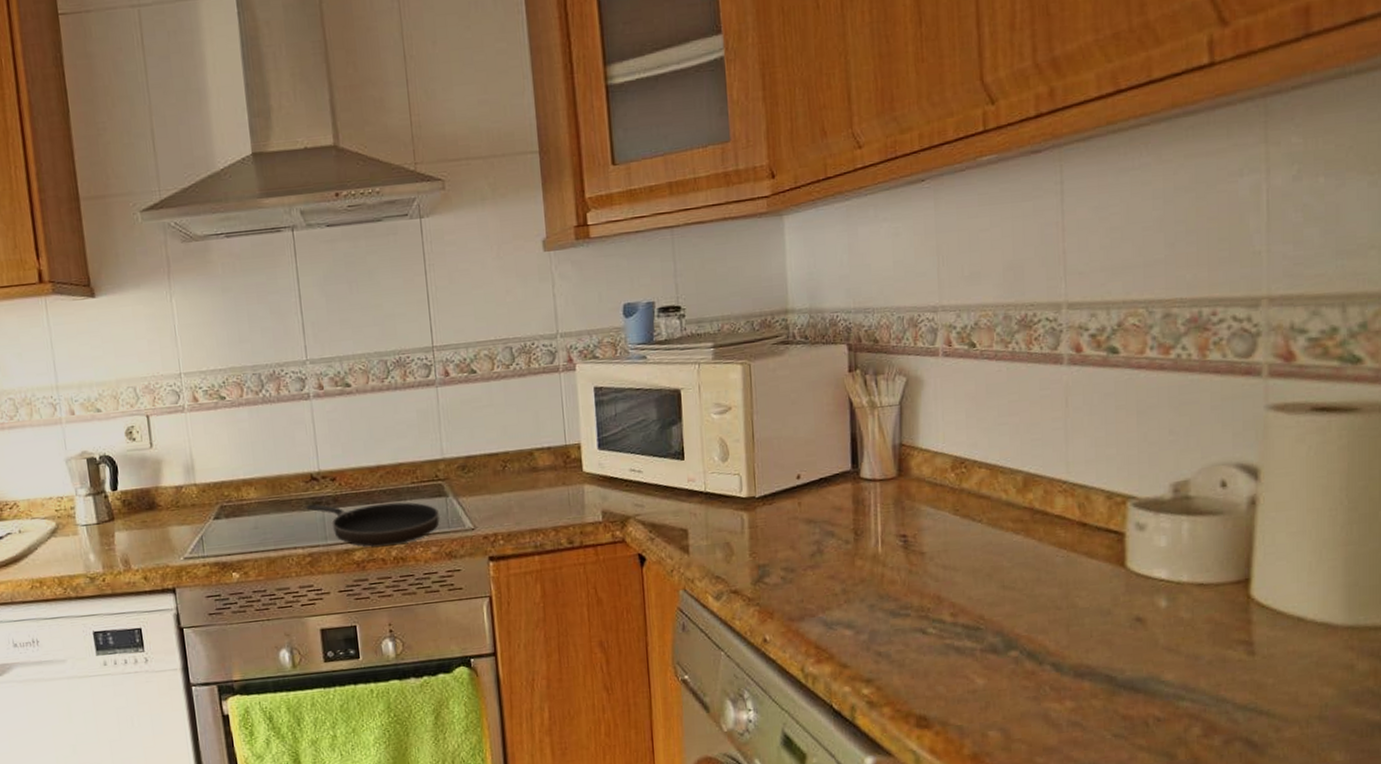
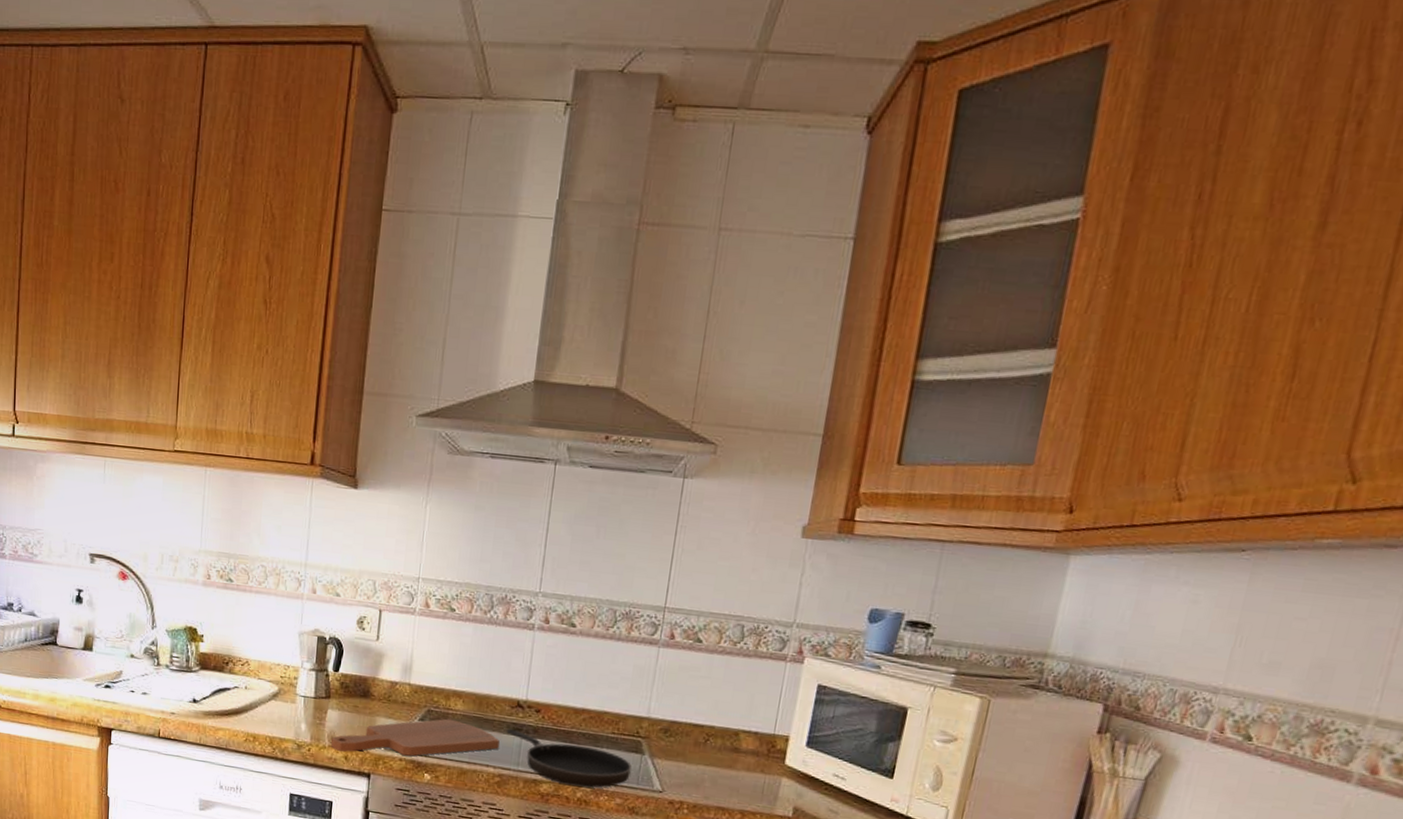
cutting board: none [125,509,303,574] -> present [331,718,500,757]

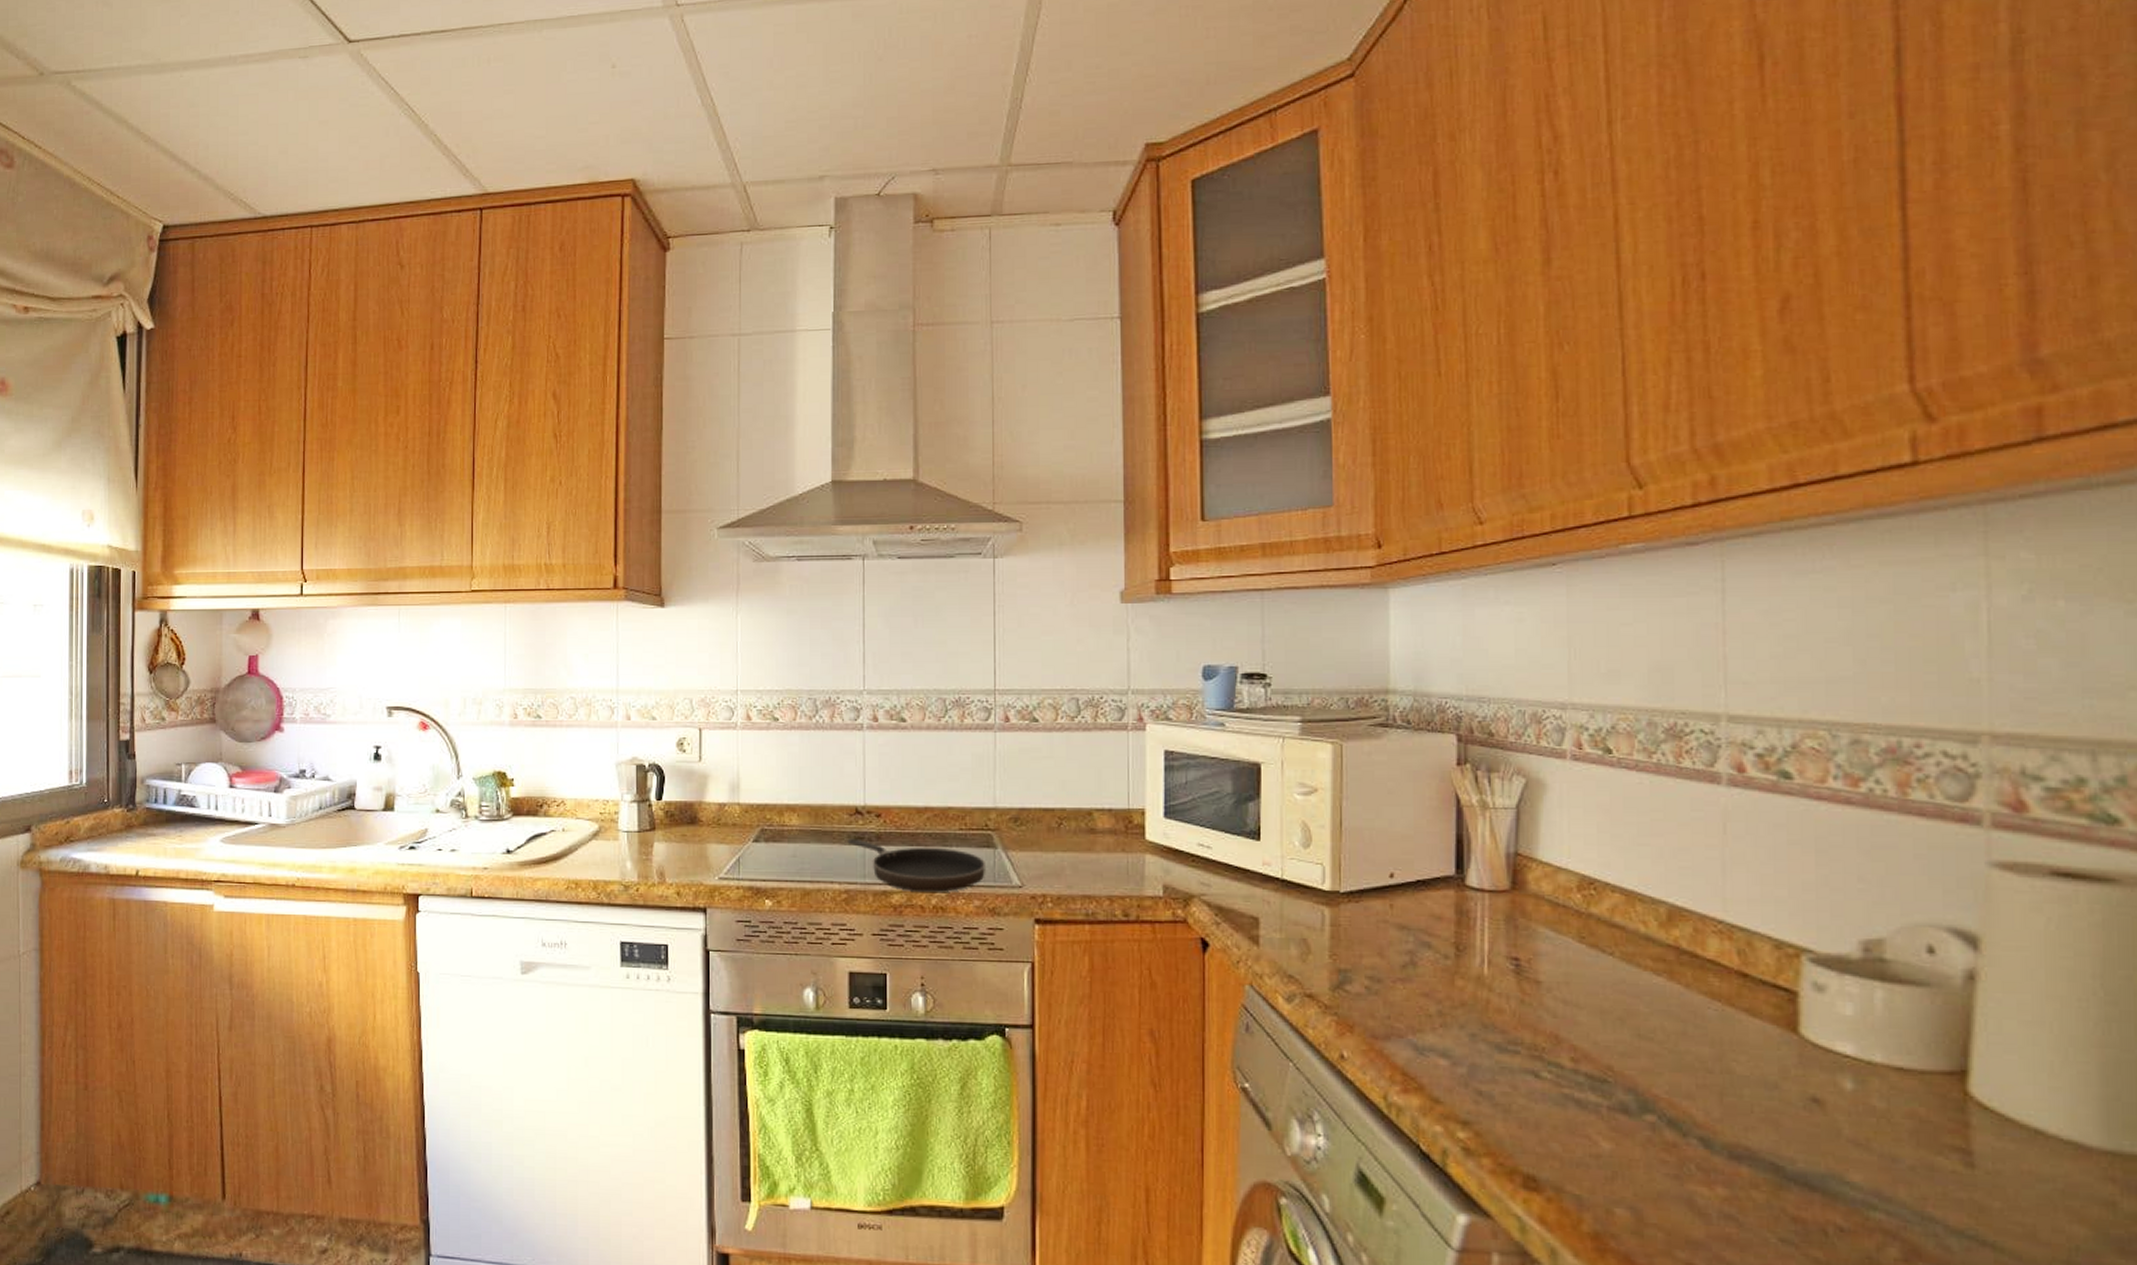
cutting board: present [331,718,500,757] -> none [661,836,842,888]

